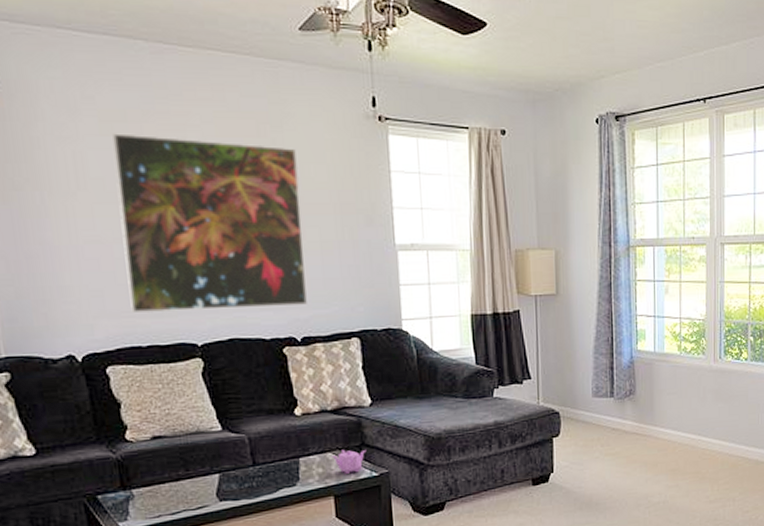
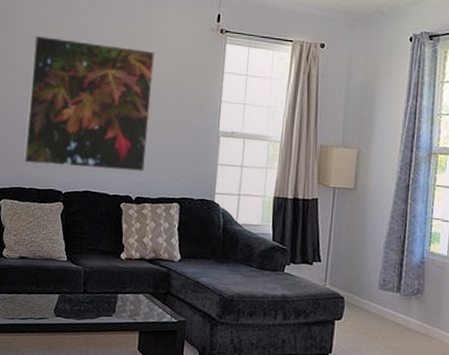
teapot: present [331,449,367,474] -> none [142,294,171,316]

